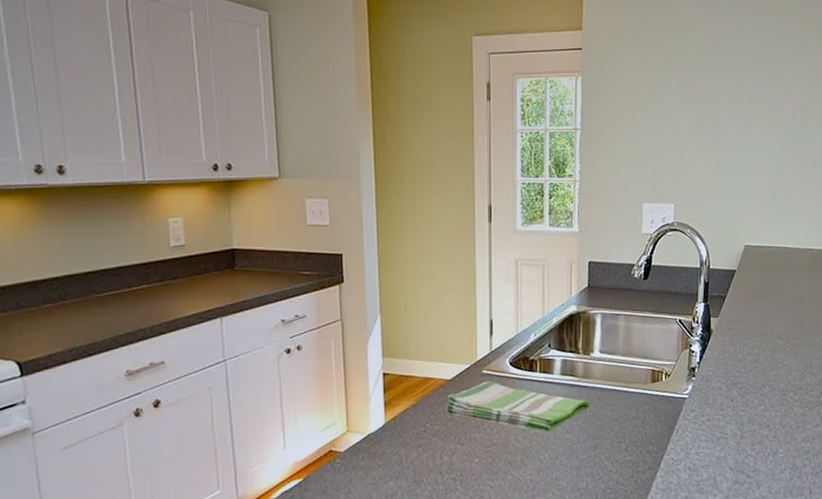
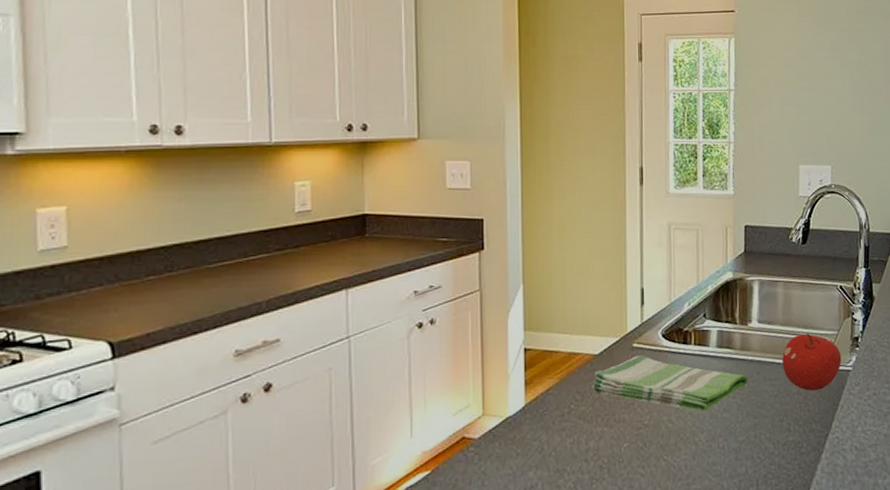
fruit: none [622,363,679,416] -> present [782,333,842,391]

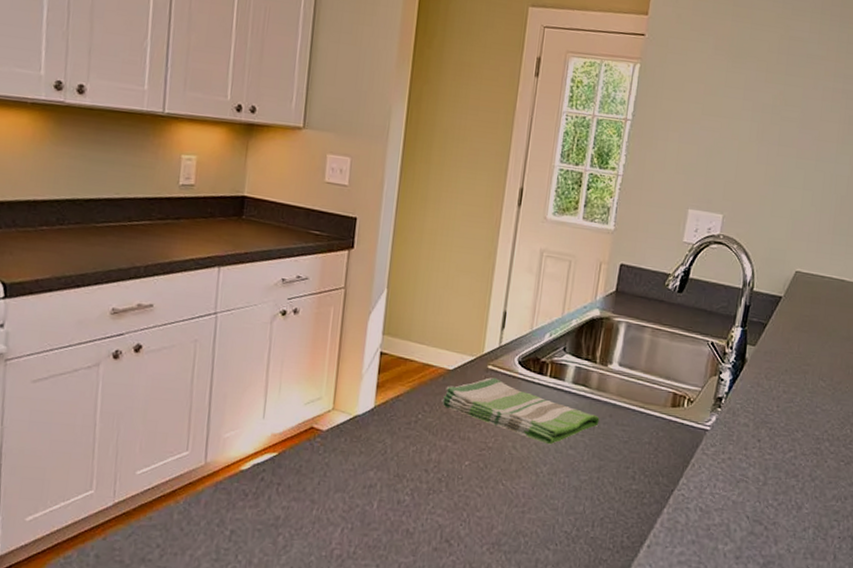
fruit: present [782,333,842,391] -> none [637,384,701,444]

